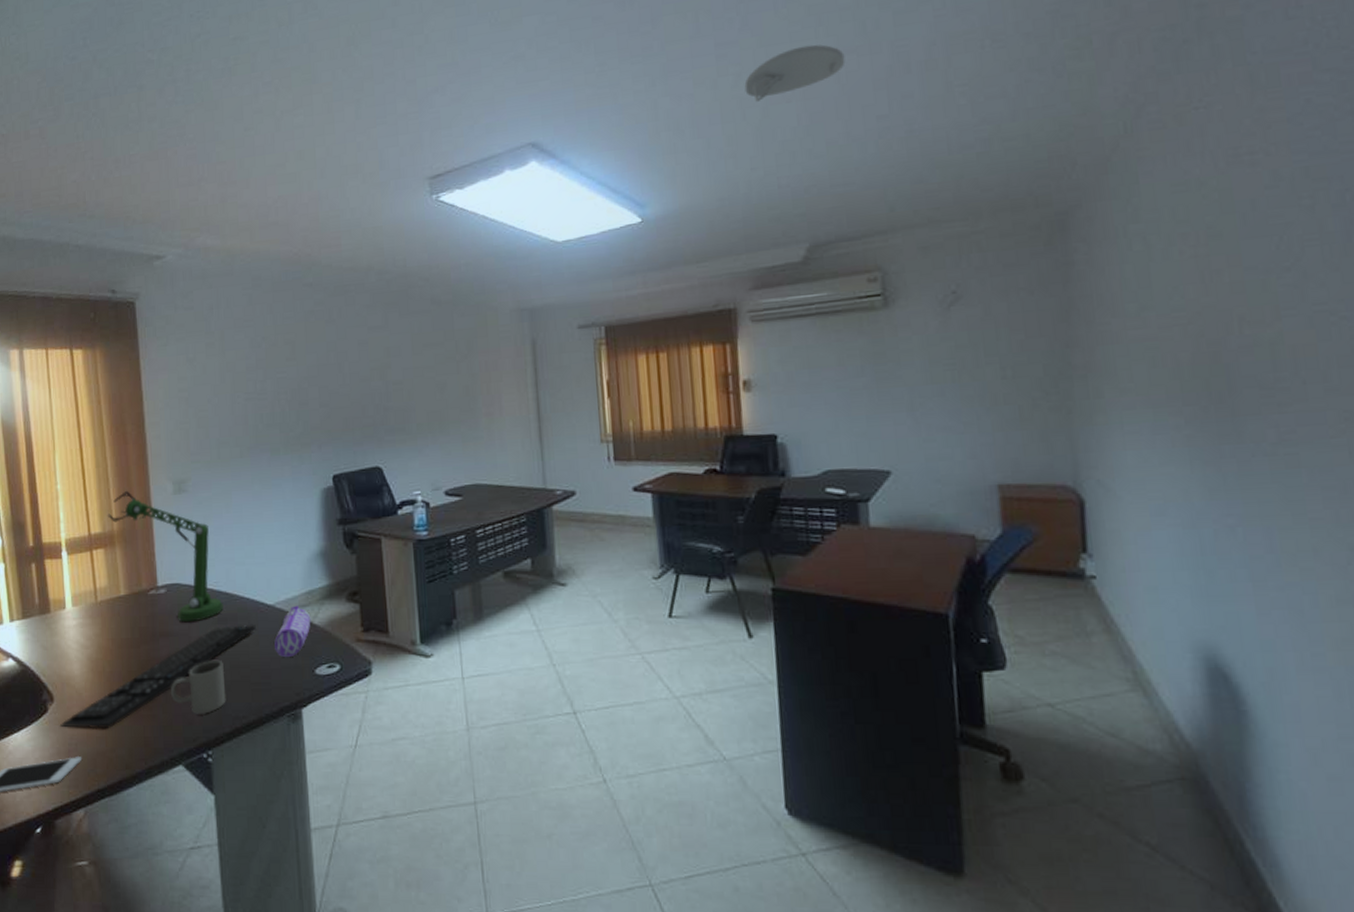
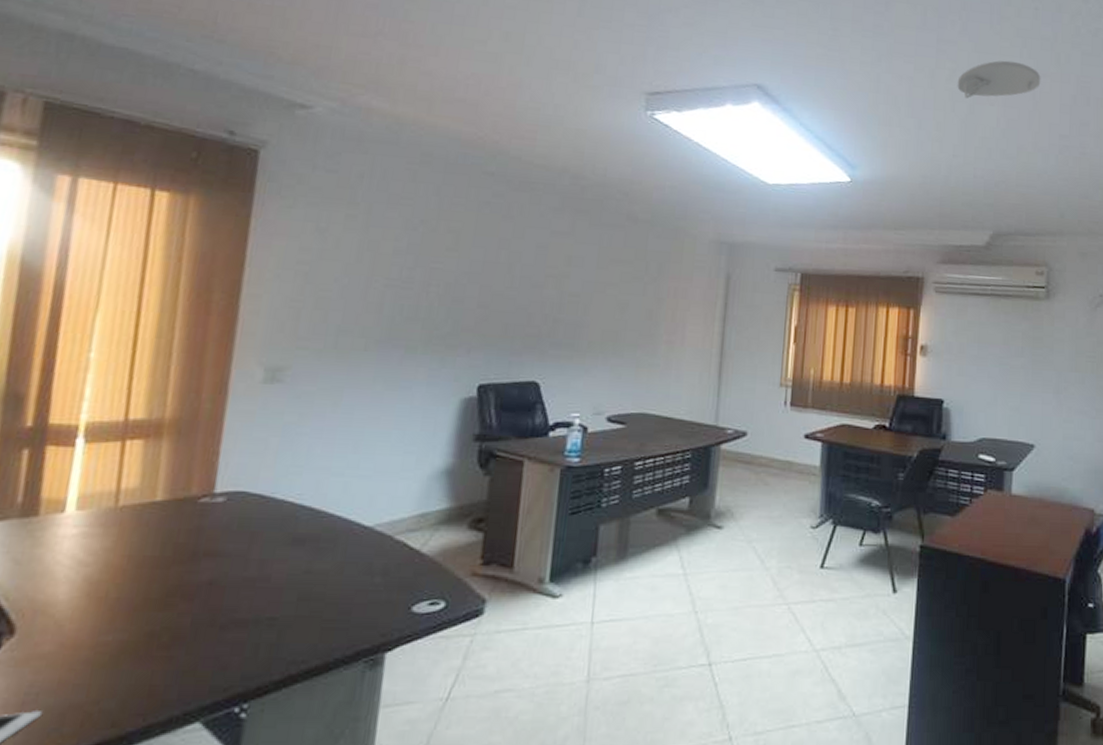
keyboard: present [59,624,256,729] -> none [15,547,344,674]
desk lamp: present [107,490,223,623] -> none [158,370,304,541]
mug: present [170,659,226,714] -> none [202,589,289,657]
pencil case: present [274,605,311,657] -> none [363,529,419,590]

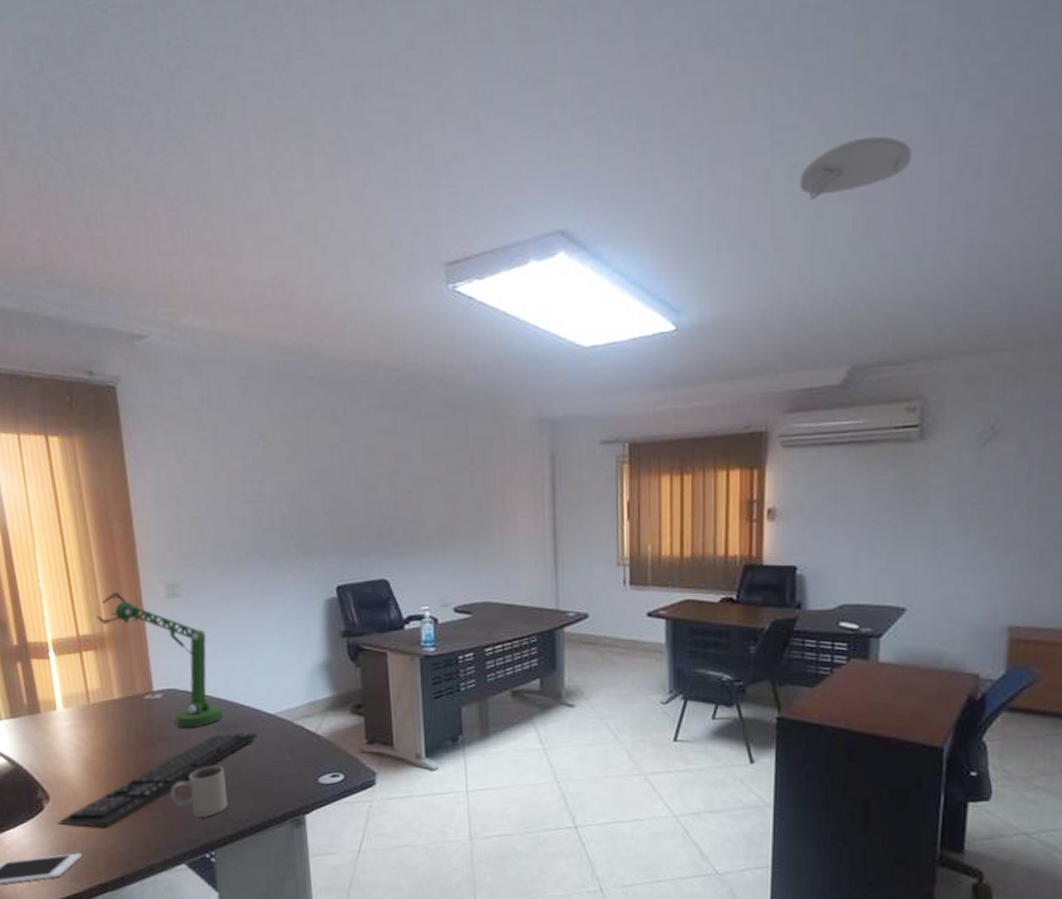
keyboard: none [15,547,344,674] -> present [57,732,257,828]
desk lamp: none [158,370,304,541] -> present [95,591,223,728]
mug: none [202,589,289,657] -> present [170,765,228,817]

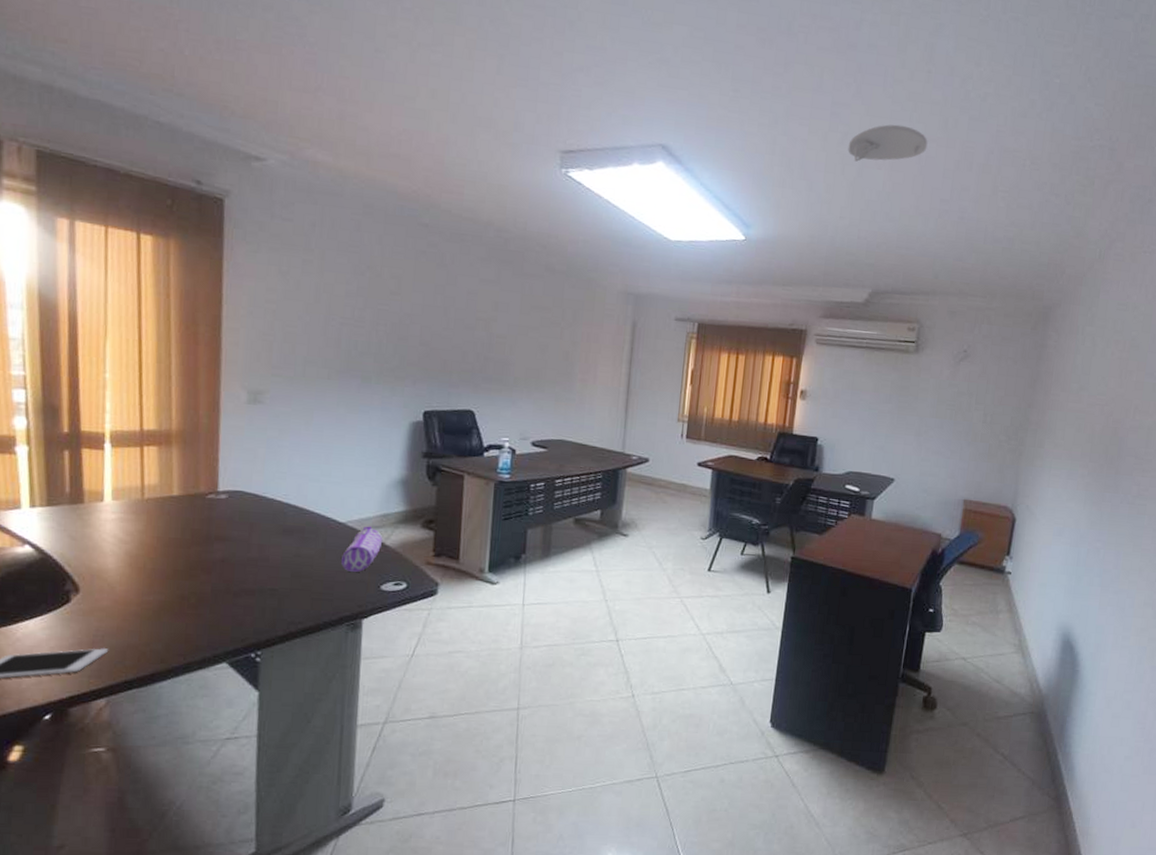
keyboard: present [57,732,257,828] -> none [83,536,324,623]
desk lamp: present [95,591,223,728] -> none [165,391,291,530]
mug: present [170,765,228,817] -> none [220,567,284,617]
pencil case: none [276,716,314,765] -> present [341,526,383,572]

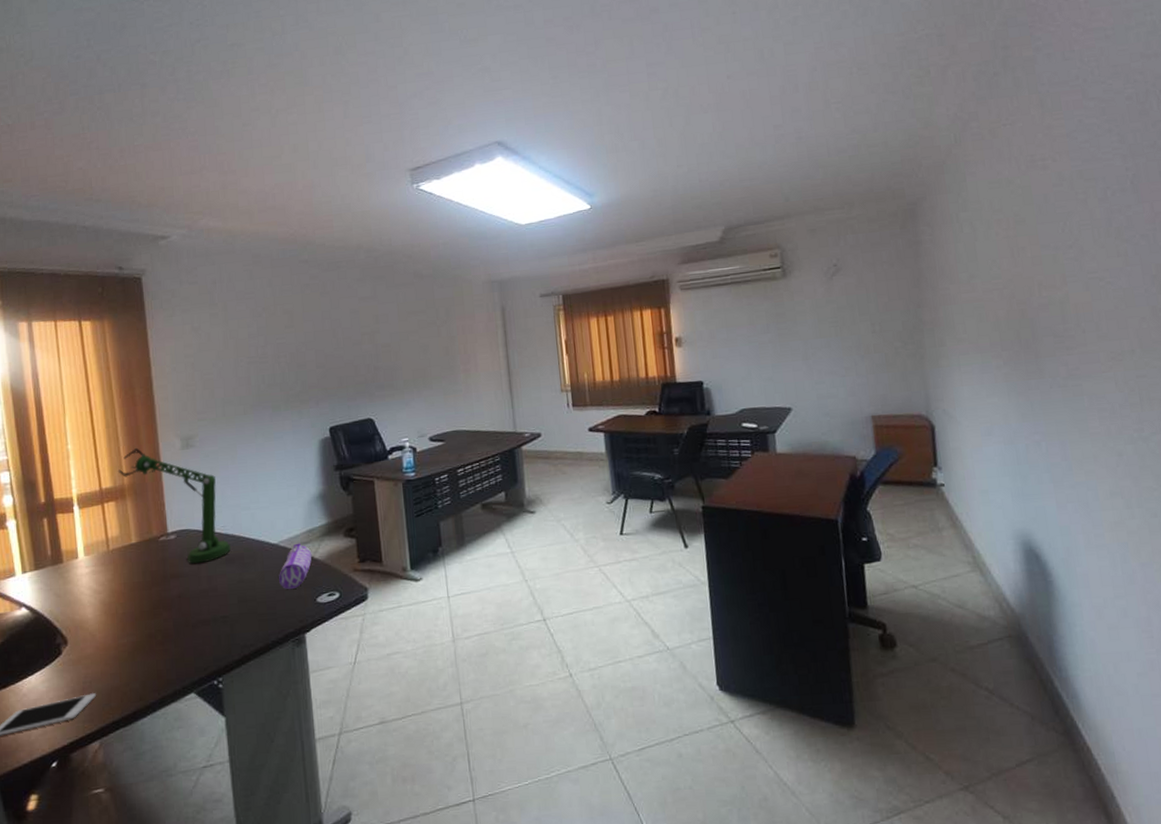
desk lamp: none [165,391,291,530] -> present [117,447,231,564]
smoke detector: present [848,124,928,162] -> none [670,67,749,112]

